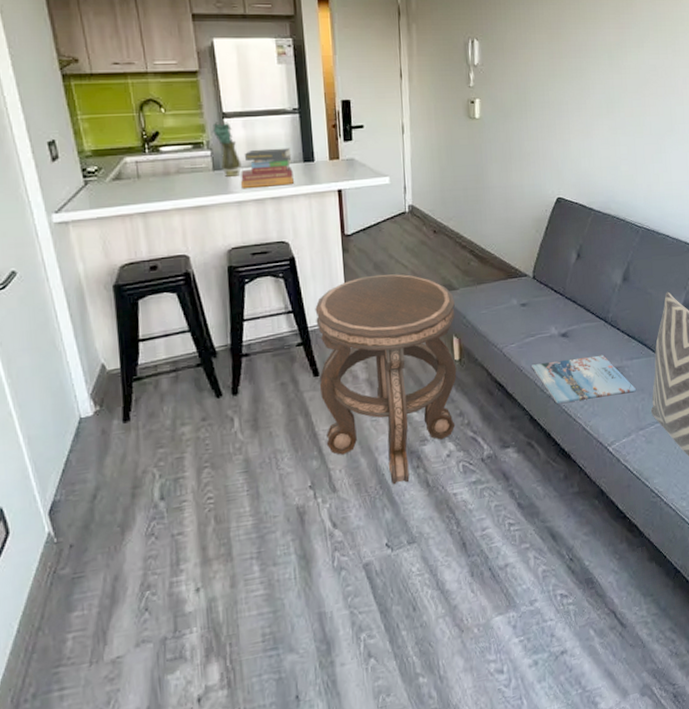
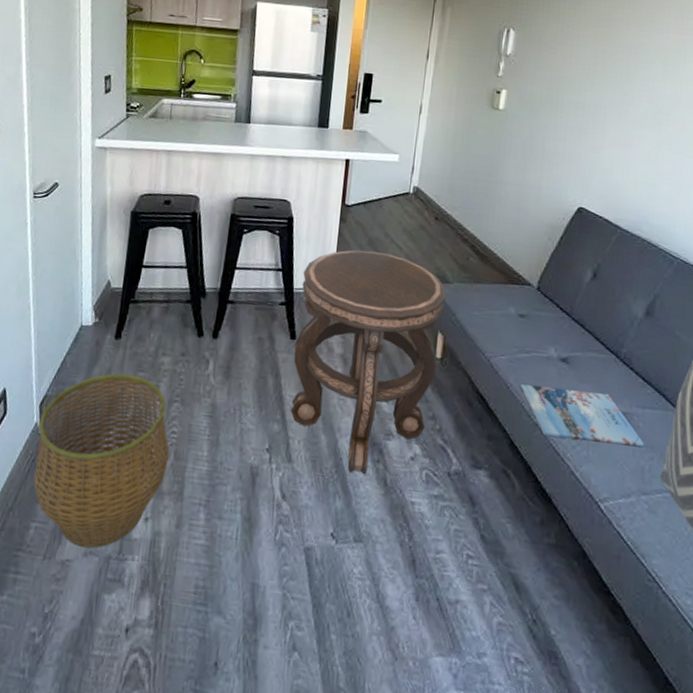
basket: none [52,453,210,640] -> present [33,373,169,548]
vase: present [212,121,242,177] -> none [240,77,261,131]
books: present [240,147,294,188] -> none [256,108,308,147]

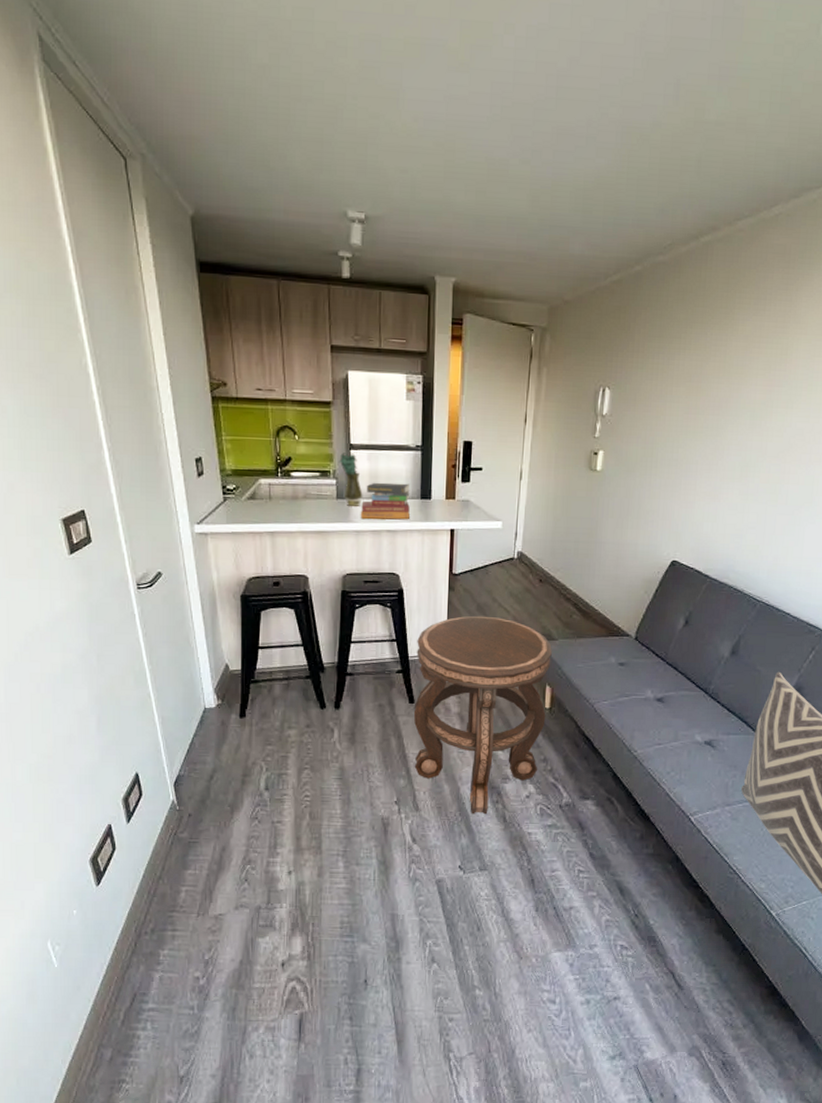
basket: present [33,373,169,548] -> none [176,749,305,902]
vase: none [240,77,261,131] -> present [339,451,363,506]
books: none [256,108,308,147] -> present [360,482,410,520]
magazine: present [521,384,645,448] -> none [622,724,729,768]

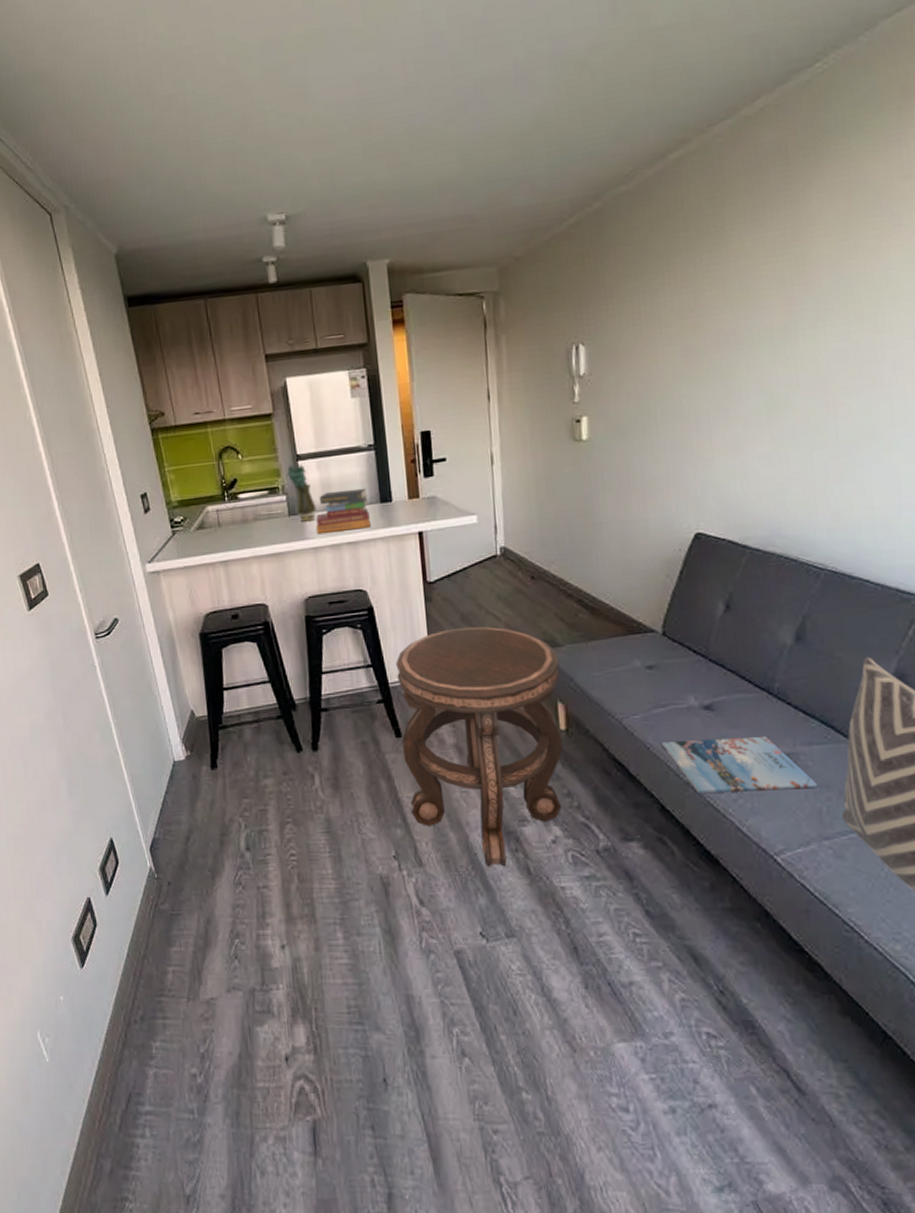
magazine: none [622,724,729,768] -> present [662,735,819,793]

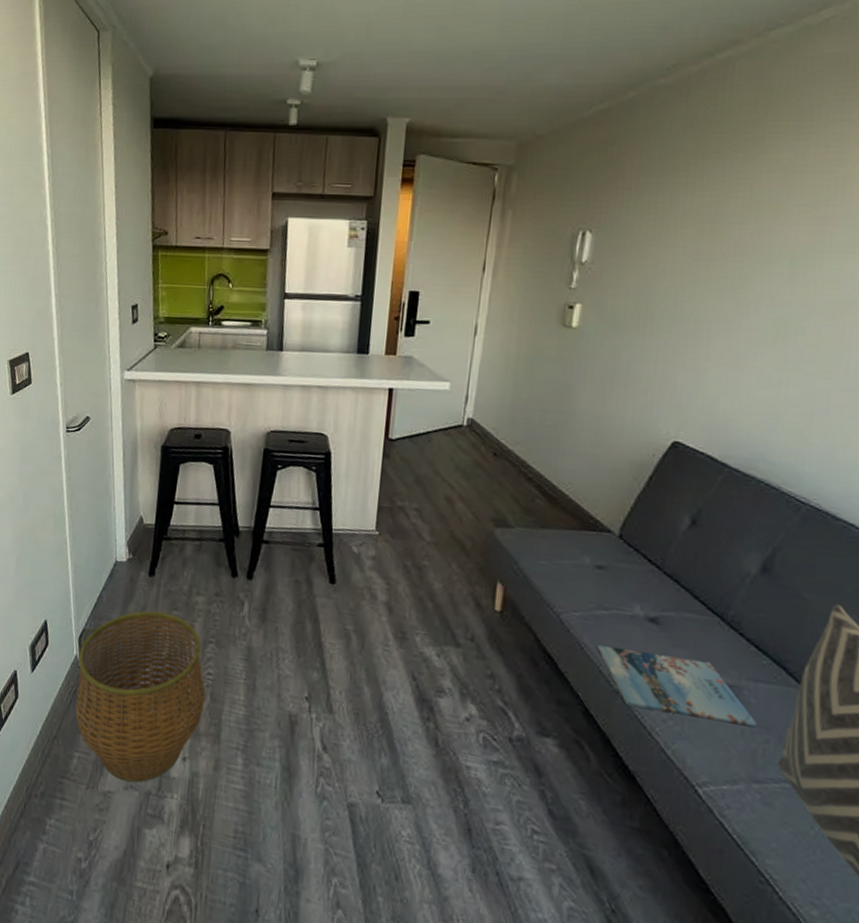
basket: none [153,803,293,983] -> present [75,610,206,783]
vase: present [286,464,317,522] -> none [271,300,295,359]
books: present [315,488,370,533] -> none [290,333,346,376]
side table: present [396,626,563,867] -> none [330,488,507,733]

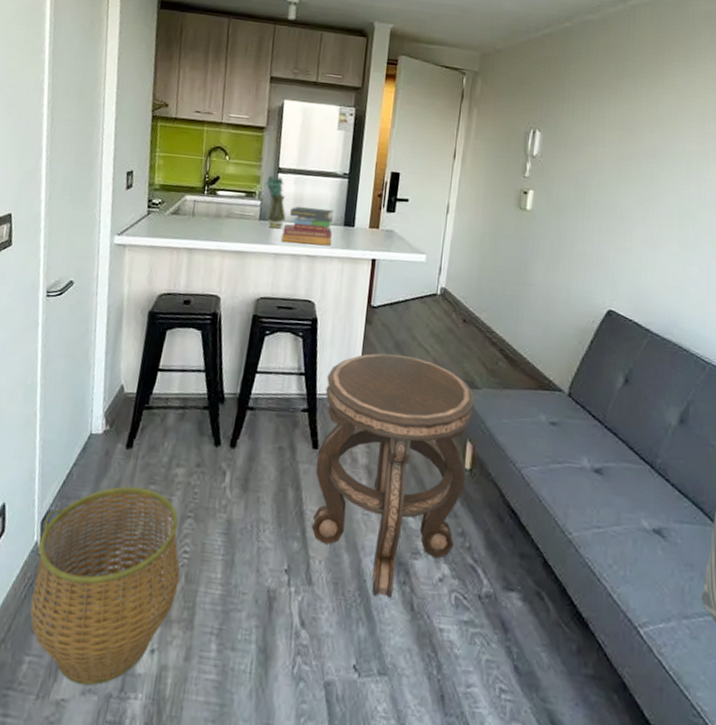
vase: none [271,300,295,359] -> present [265,174,286,229]
books: none [290,333,346,376] -> present [281,206,334,246]
side table: none [330,488,507,733] -> present [311,353,475,599]
magazine: present [598,645,759,728] -> none [553,497,684,566]

